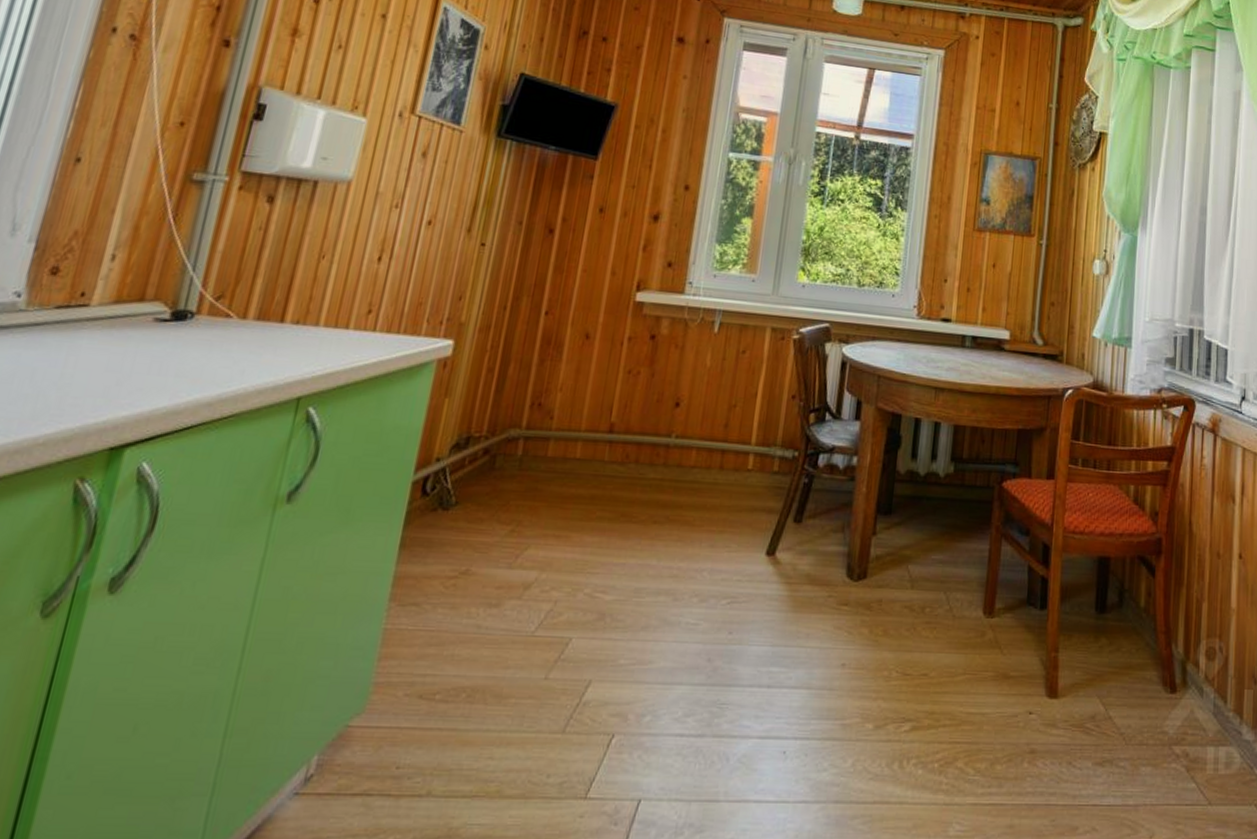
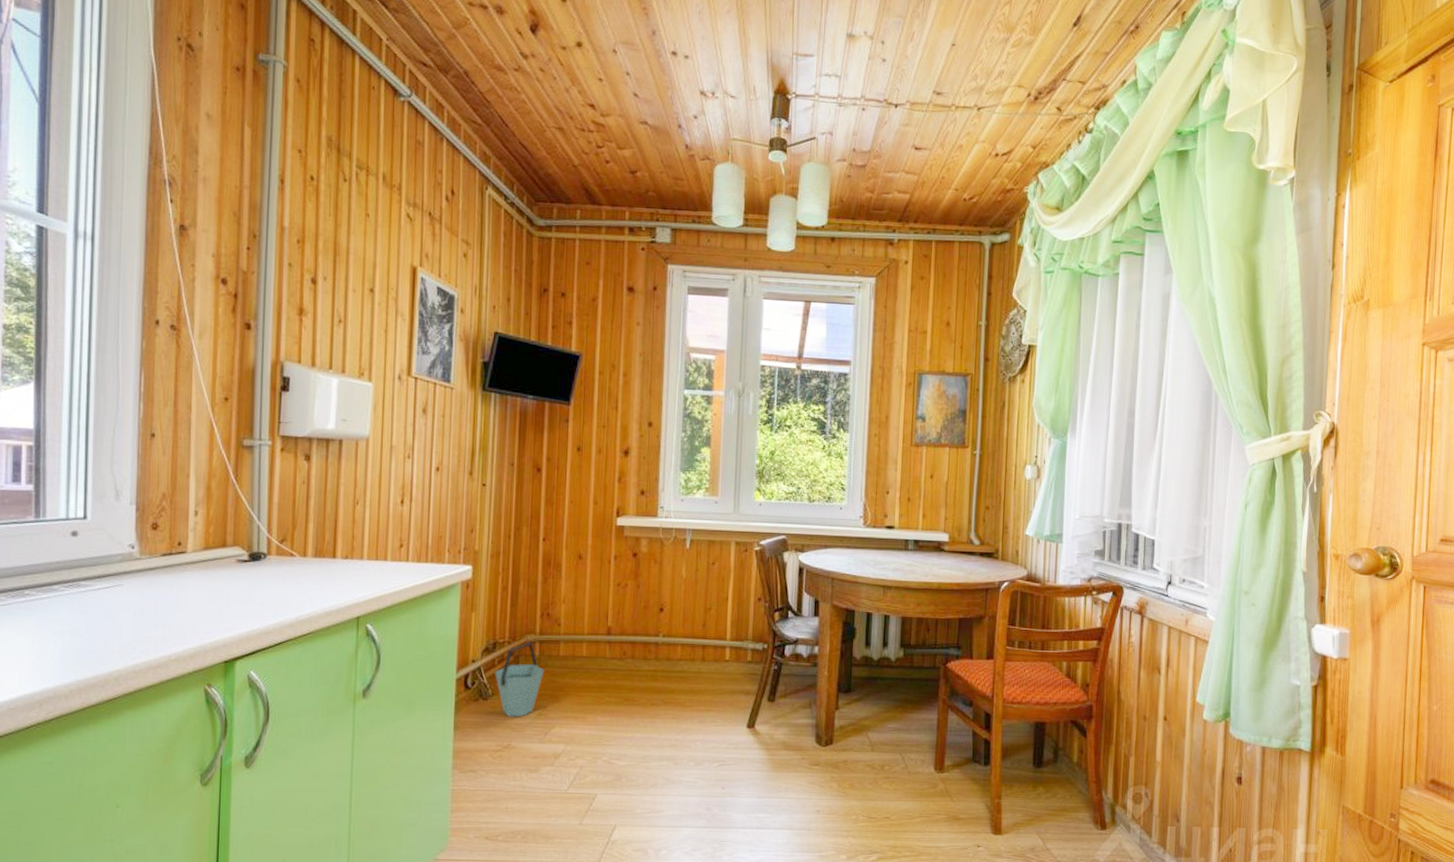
bucket: none [462,438,526,534] -> present [495,642,544,717]

